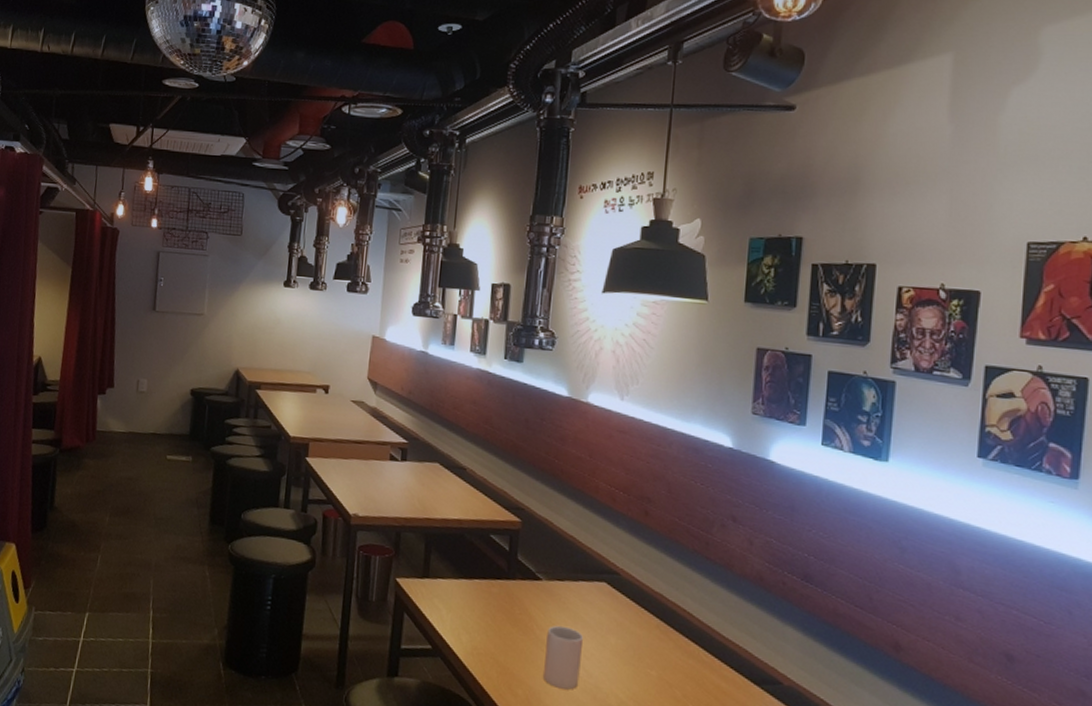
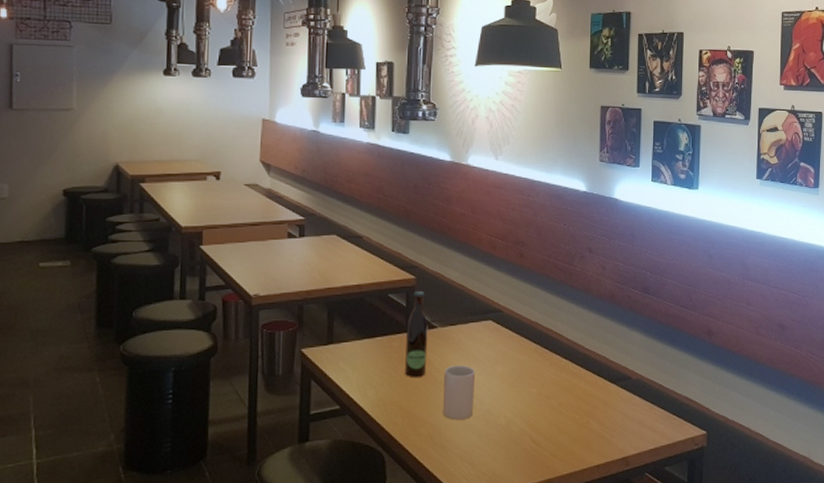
bottle: none [502,535,532,632] -> present [404,290,428,378]

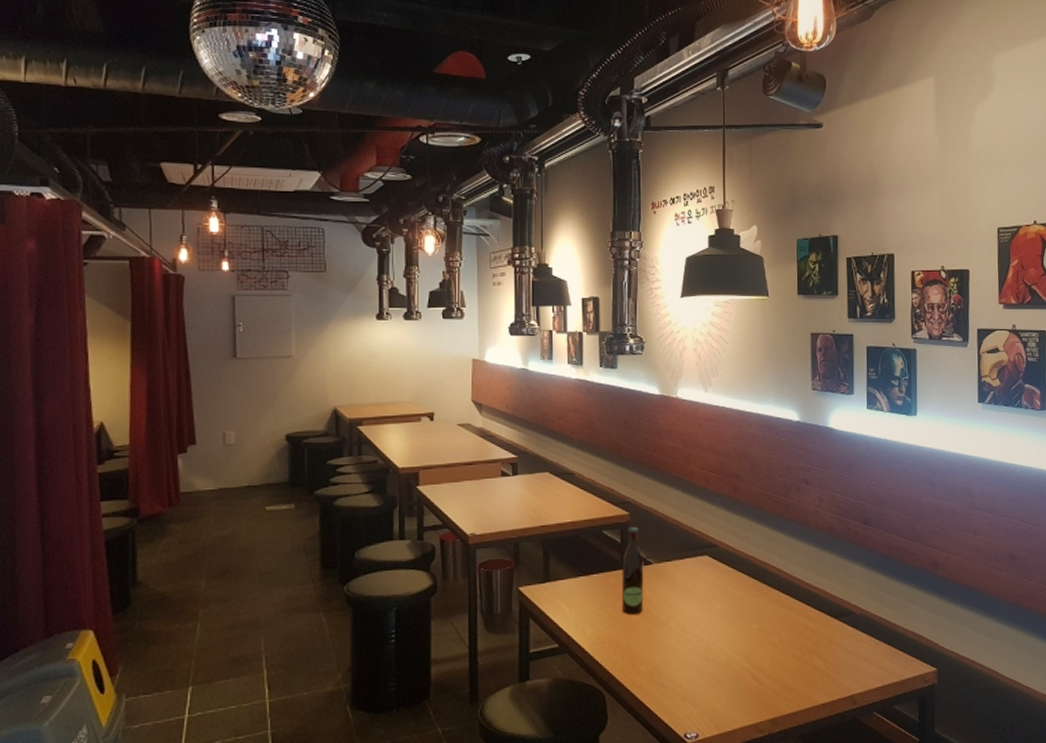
cup: present [442,364,476,420] -> none [661,601,694,658]

